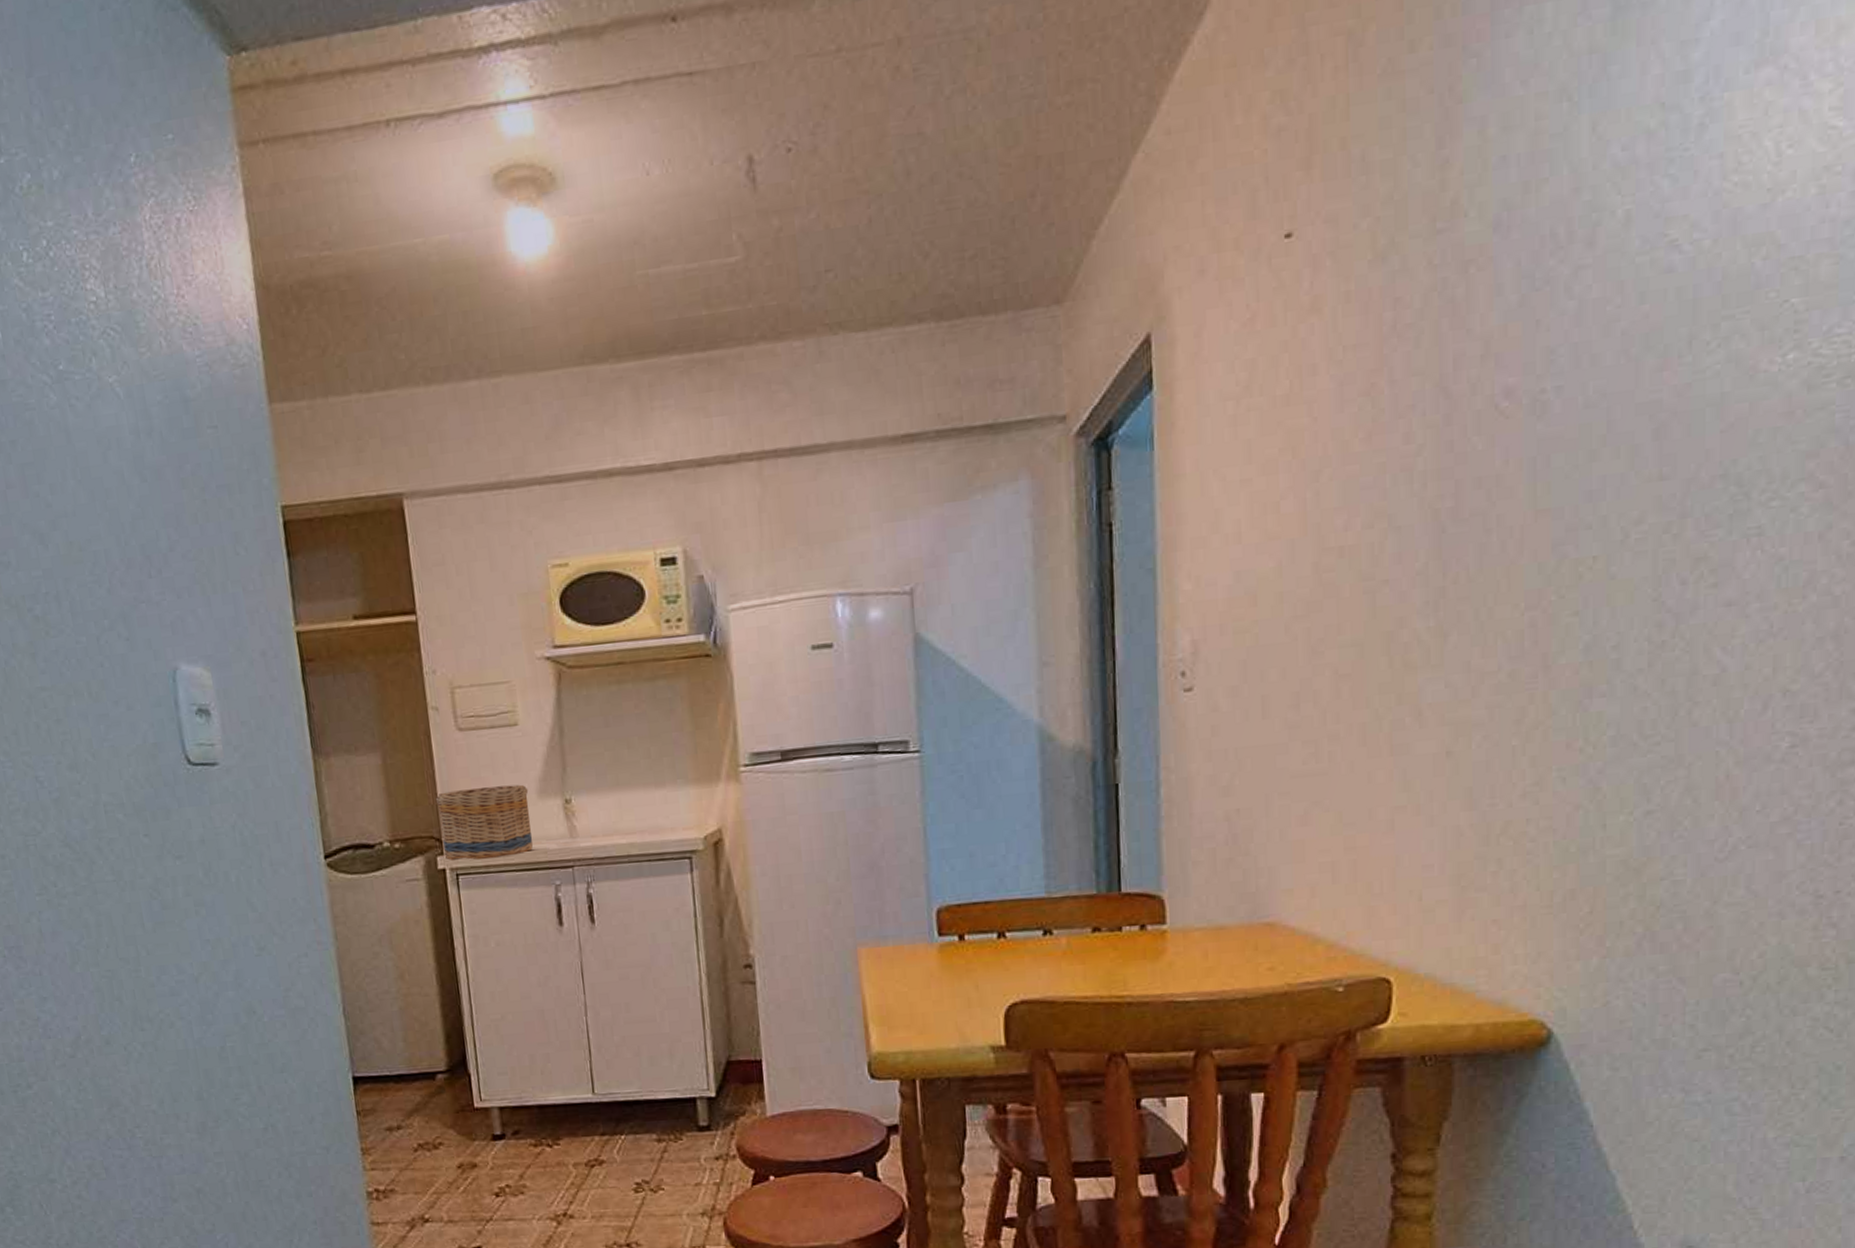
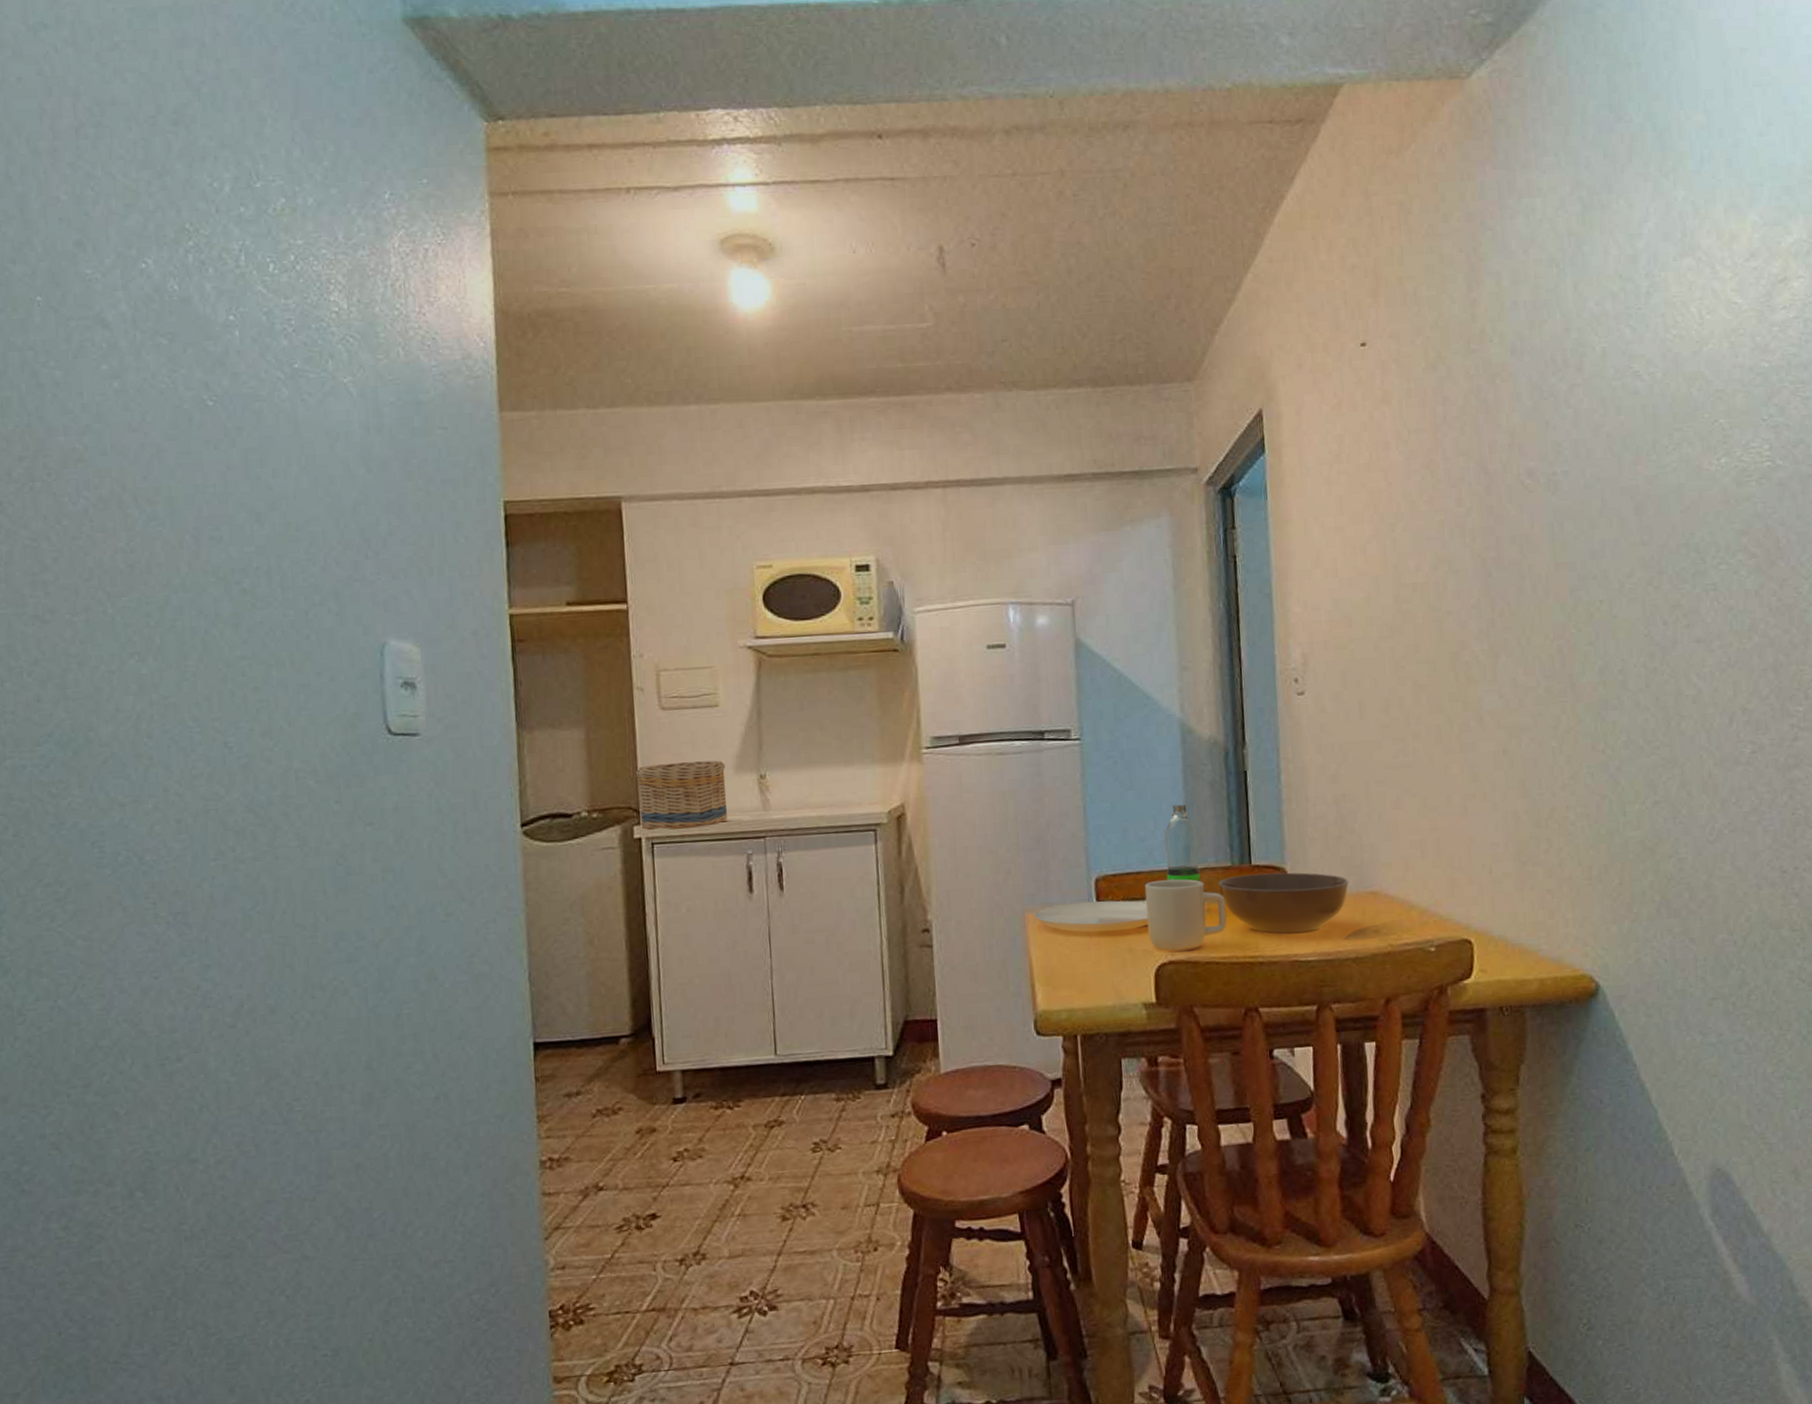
plate: none [867,933,998,969] -> present [1034,900,1148,933]
mug: none [993,909,1090,990] -> present [1144,879,1227,951]
bottle: none [1017,824,1060,912] -> present [1164,804,1200,882]
bowl: none [1081,901,1239,972] -> present [1218,872,1349,935]

